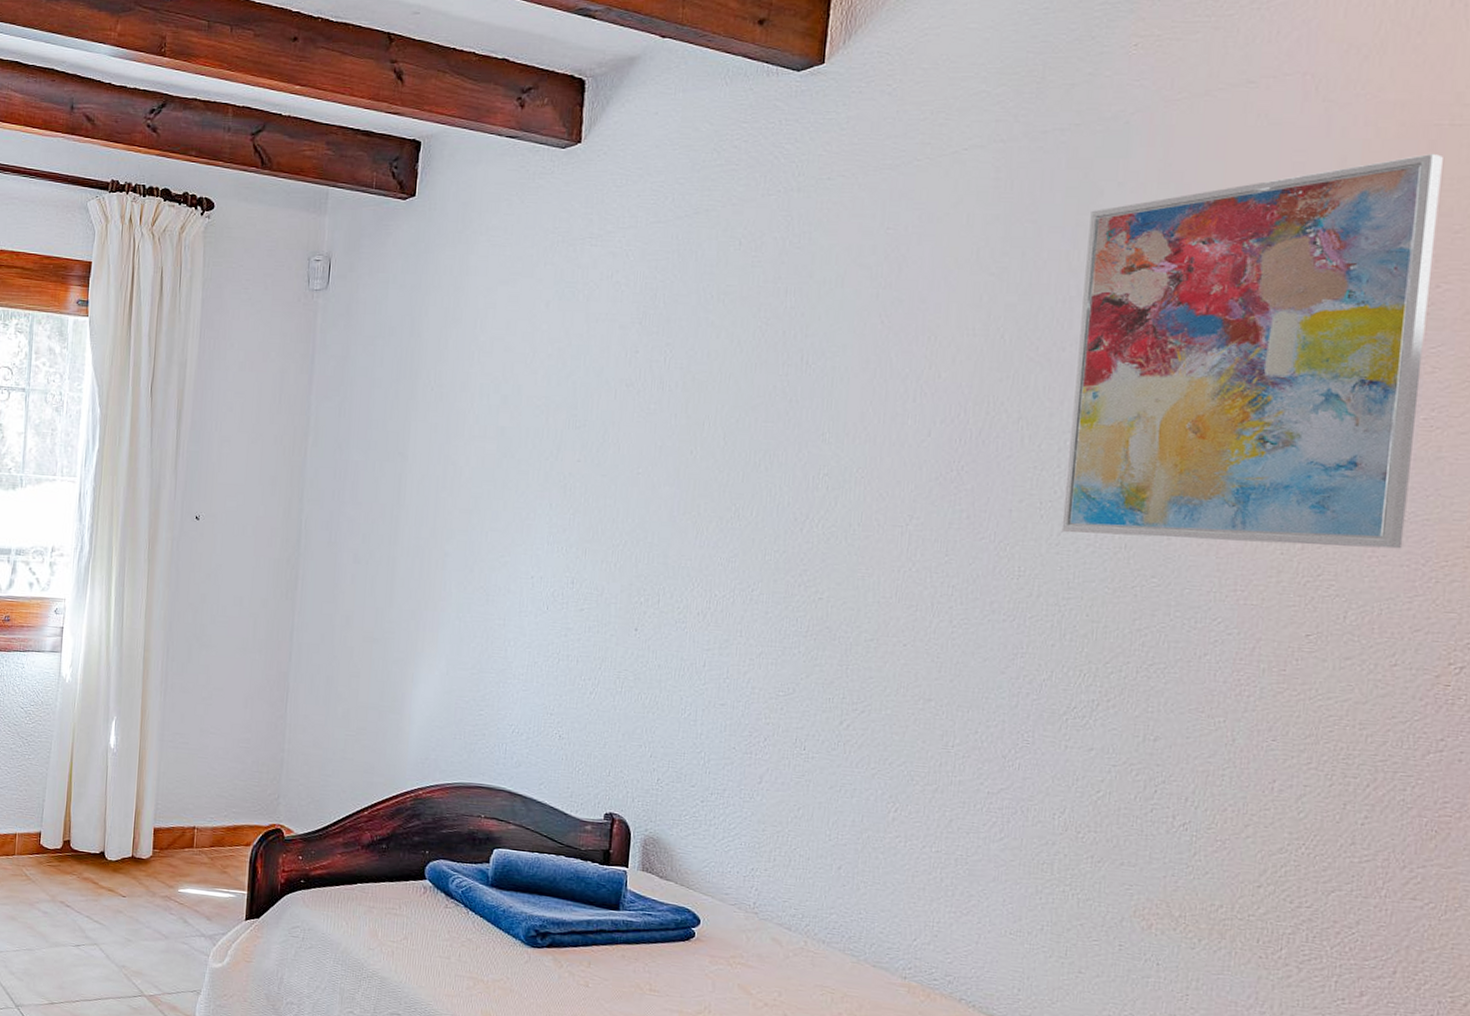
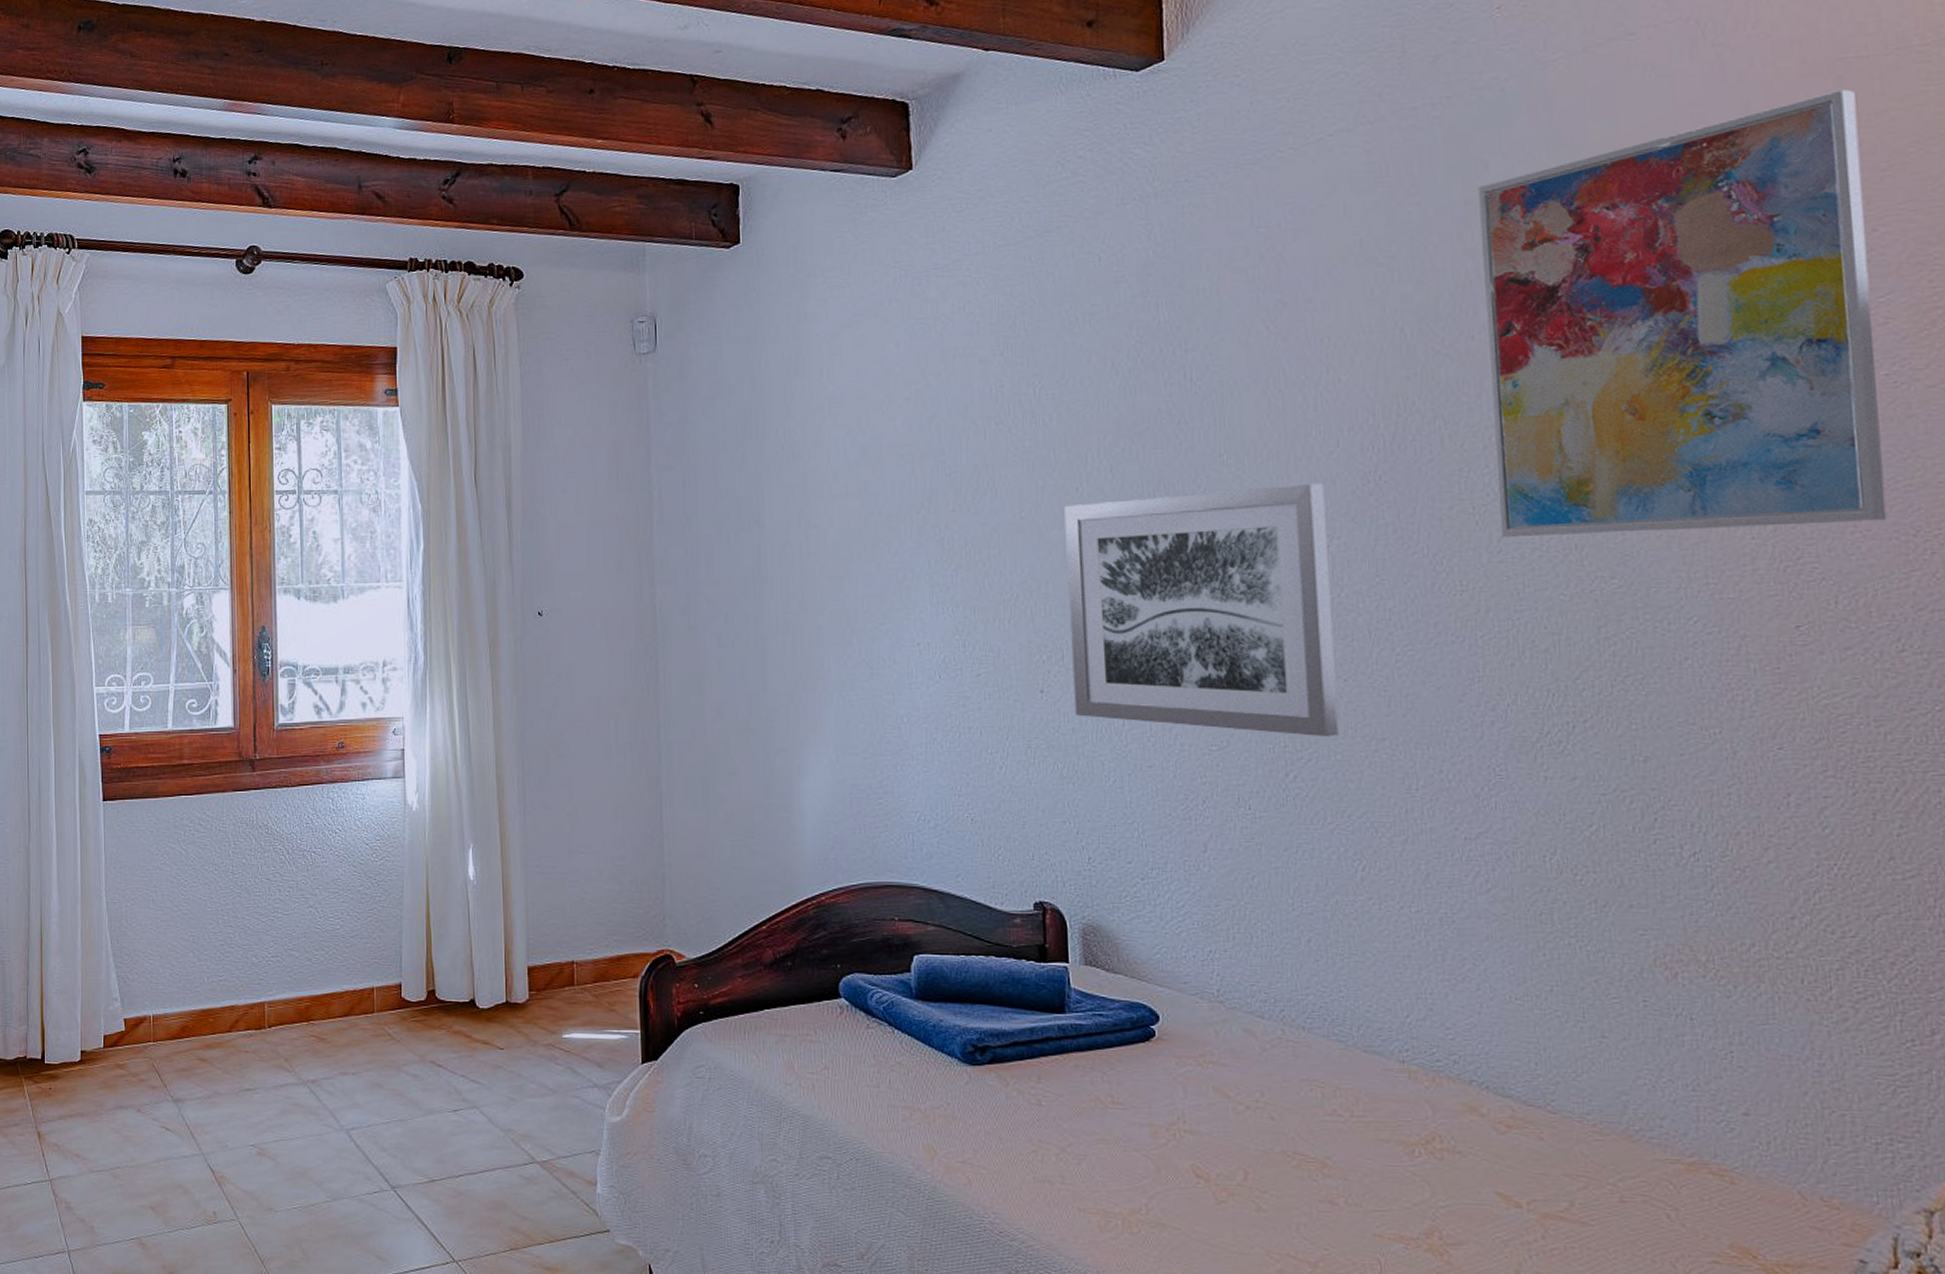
wall art: none [663,465,911,694] -> present [1064,483,1339,738]

